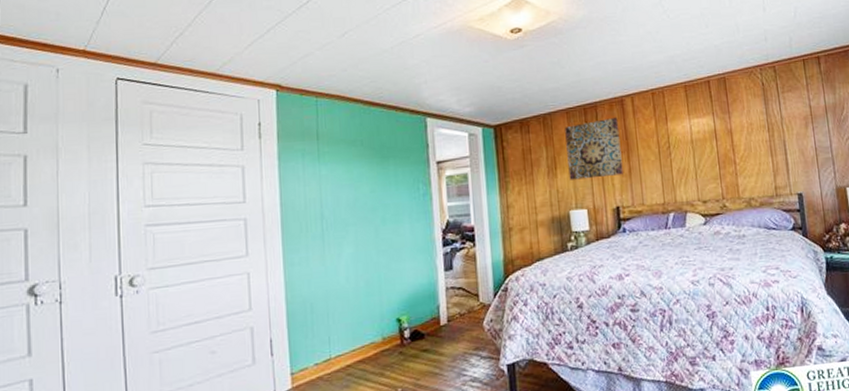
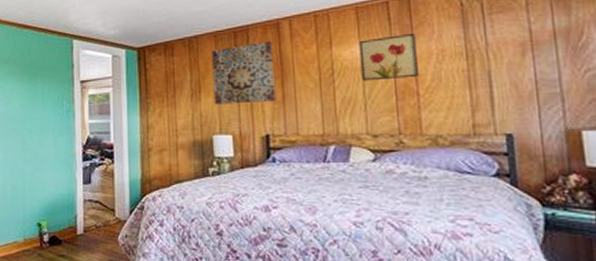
wall art: none [688,109,735,153] -> present [358,33,419,81]

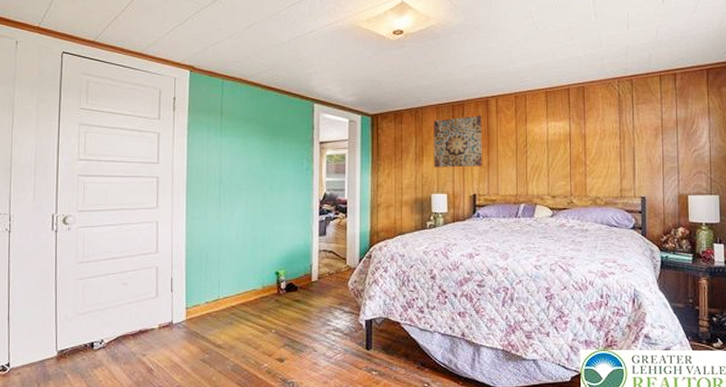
wall art: present [358,33,419,81] -> none [546,115,587,152]

